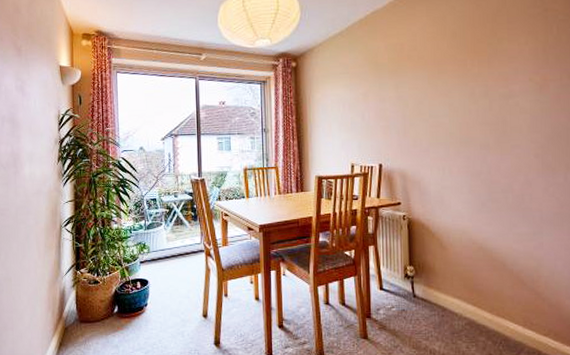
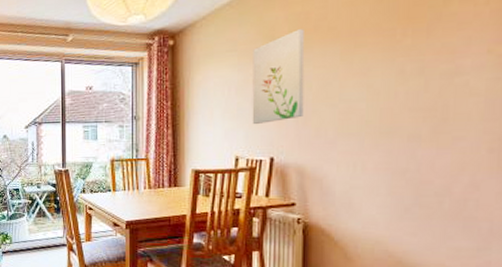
wall art: none [361,57,403,135] -> present [252,29,305,124]

